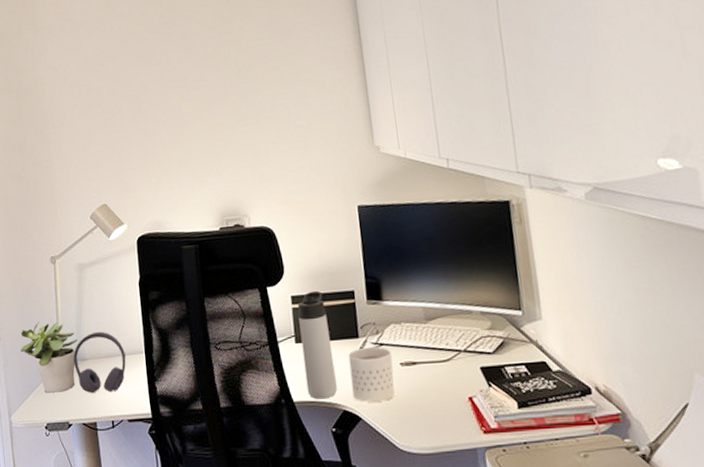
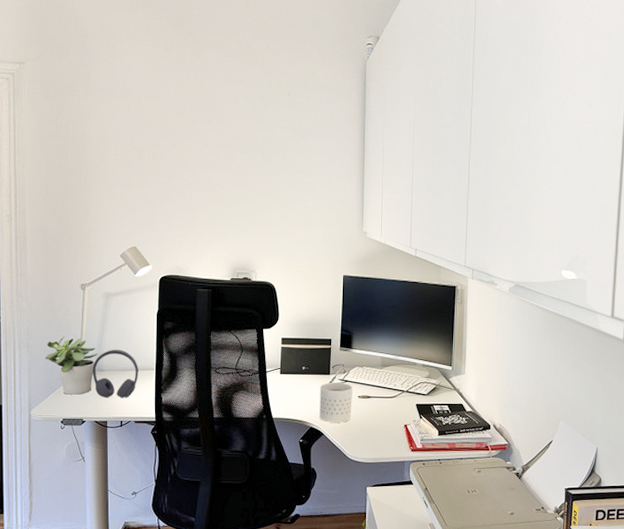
thermos bottle: present [297,290,337,400] -> none [284,336,308,418]

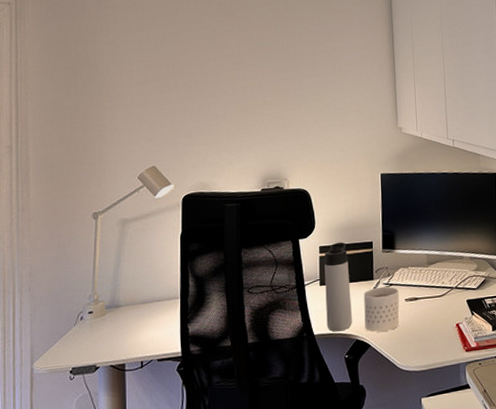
potted plant: present [45,336,98,395] -> none [51,273,113,339]
headphones: present [92,349,139,399] -> none [107,280,162,338]
thermos bottle: none [284,336,308,418] -> present [324,242,352,332]

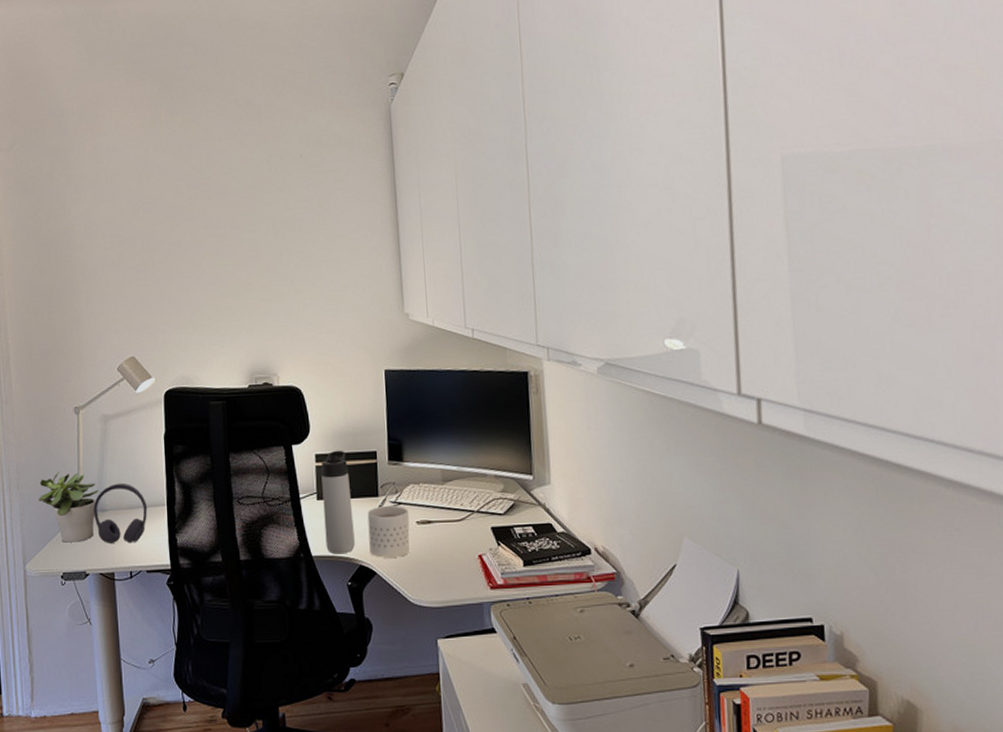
potted plant: none [51,273,113,339] -> present [39,472,99,543]
headphones: none [107,280,162,338] -> present [93,483,148,545]

